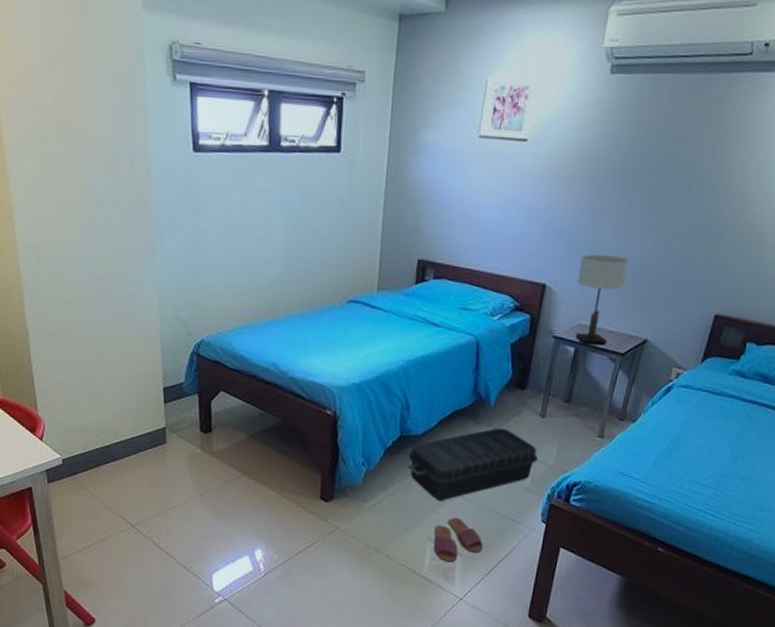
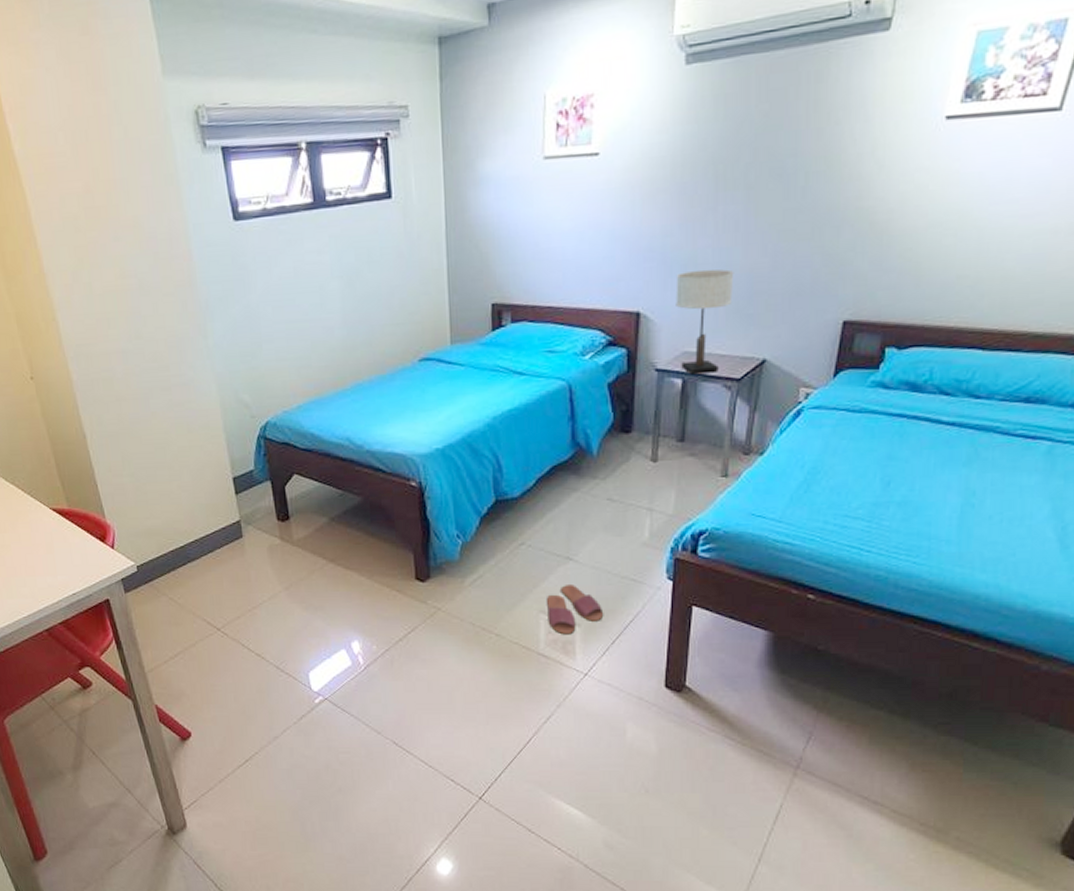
suitcase: present [407,427,538,502] -> none [507,479,654,569]

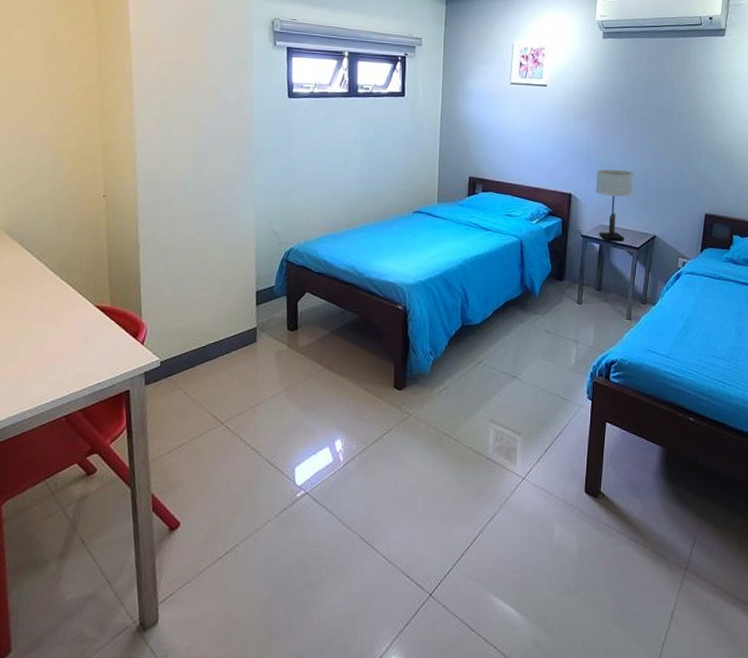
slippers: present [547,585,604,635] -> none [496,399,540,443]

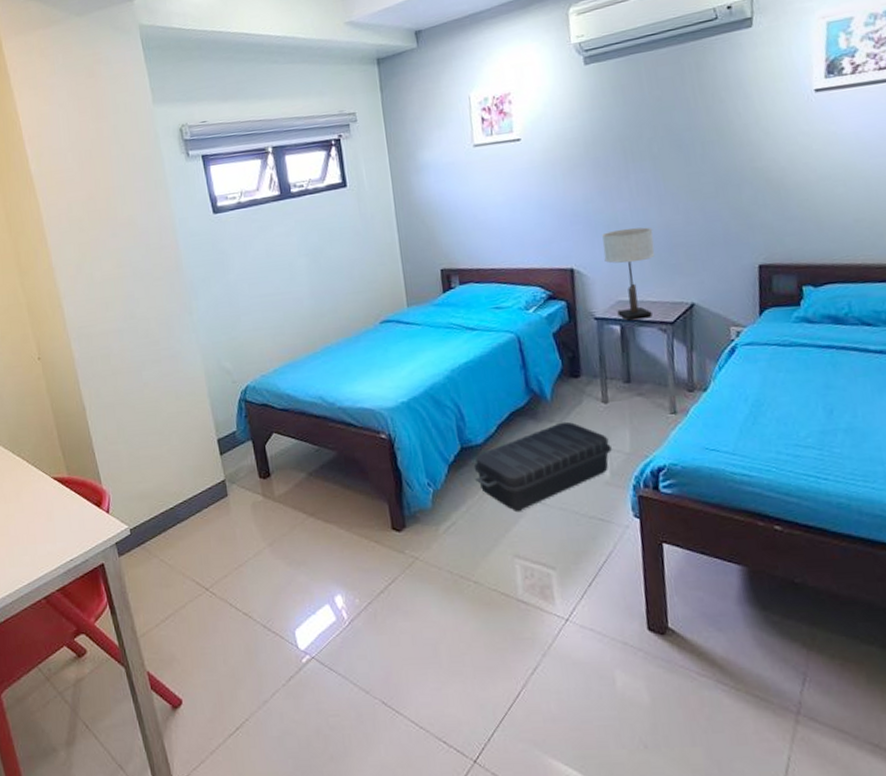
suitcase: none [469,315,579,385] -> present [473,421,612,512]

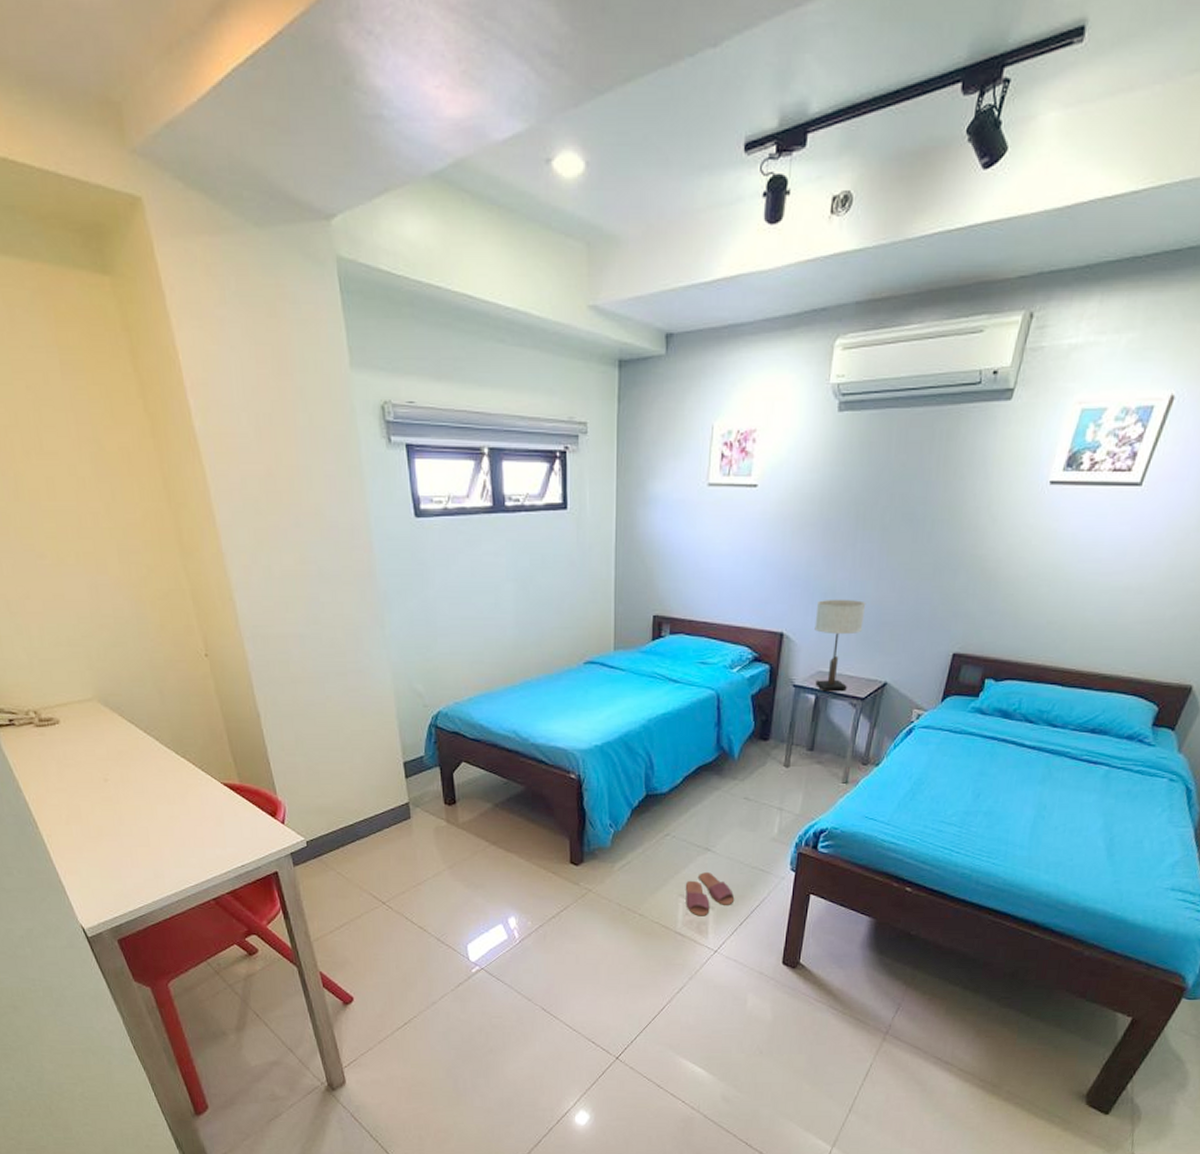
suitcase: present [473,421,612,512] -> none [655,780,784,858]
slippers: none [519,527,577,579] -> present [686,872,735,916]

